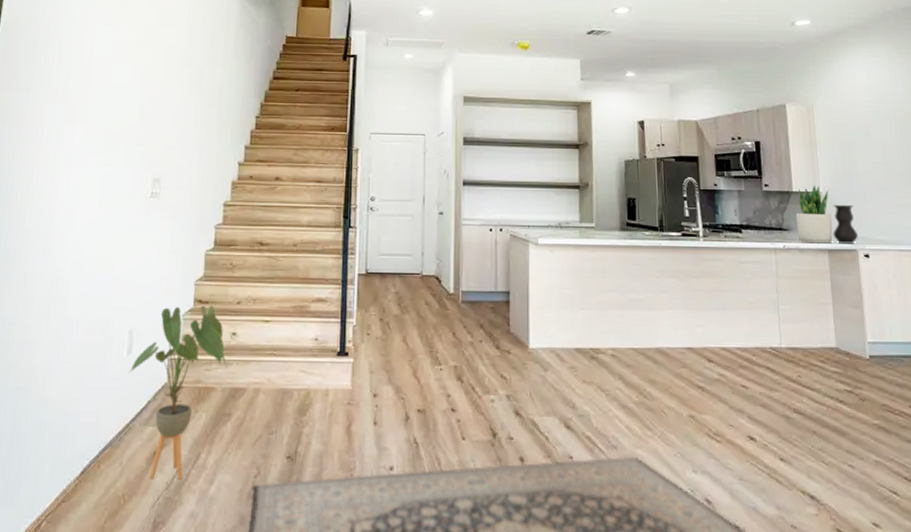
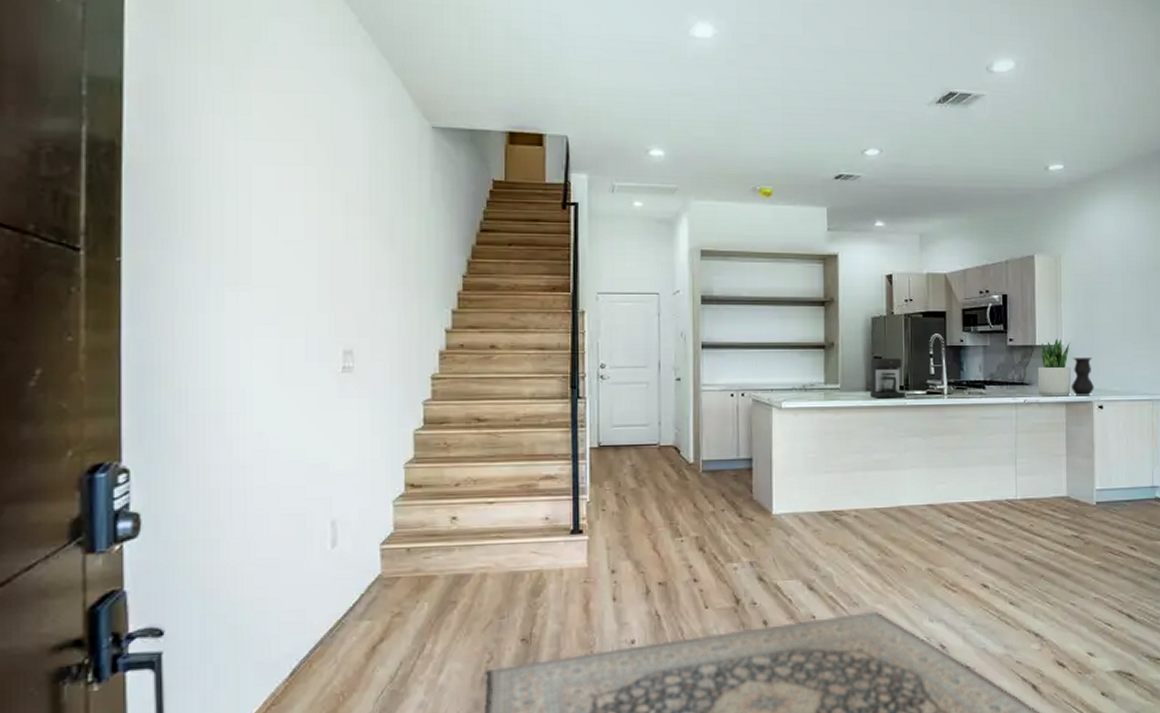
house plant: present [128,305,228,480] -> none [334,489,449,674]
coffee maker: none [624,199,660,240] -> present [870,358,905,399]

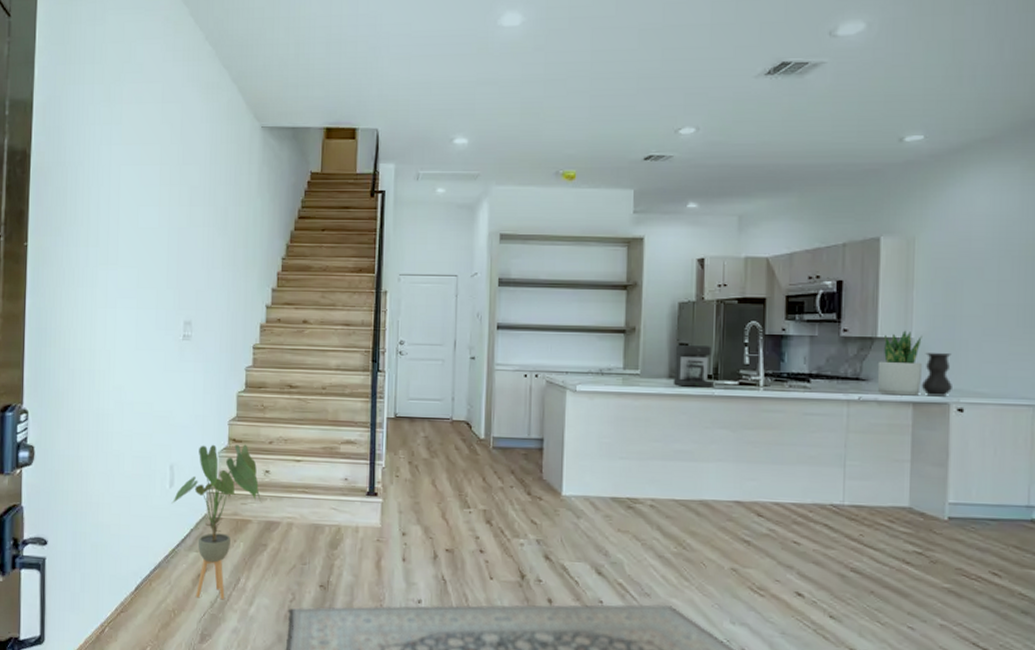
house plant: none [334,489,449,674] -> present [171,444,262,600]

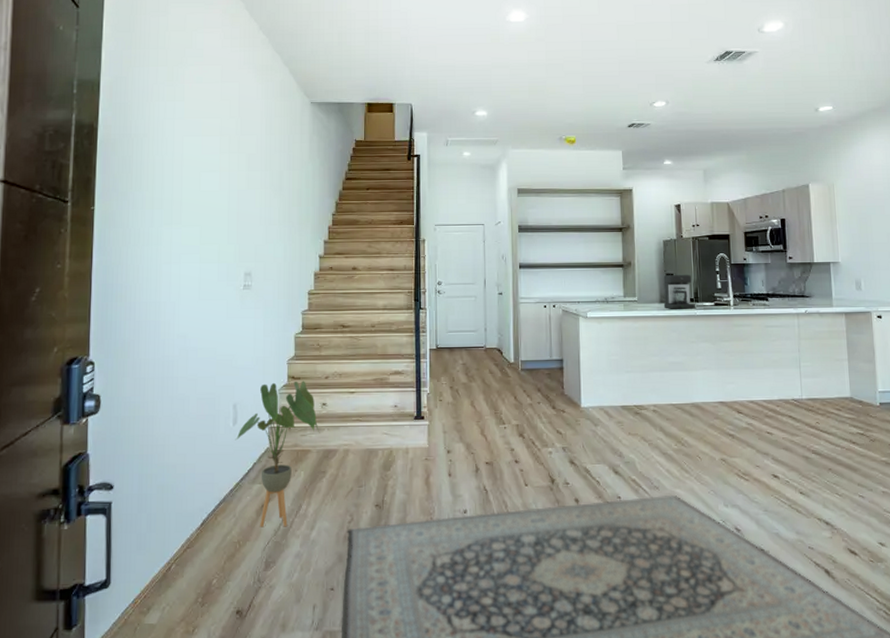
planter: present [877,330,923,396] -> none [816,256,850,308]
vase: present [921,353,952,397] -> none [849,273,872,307]

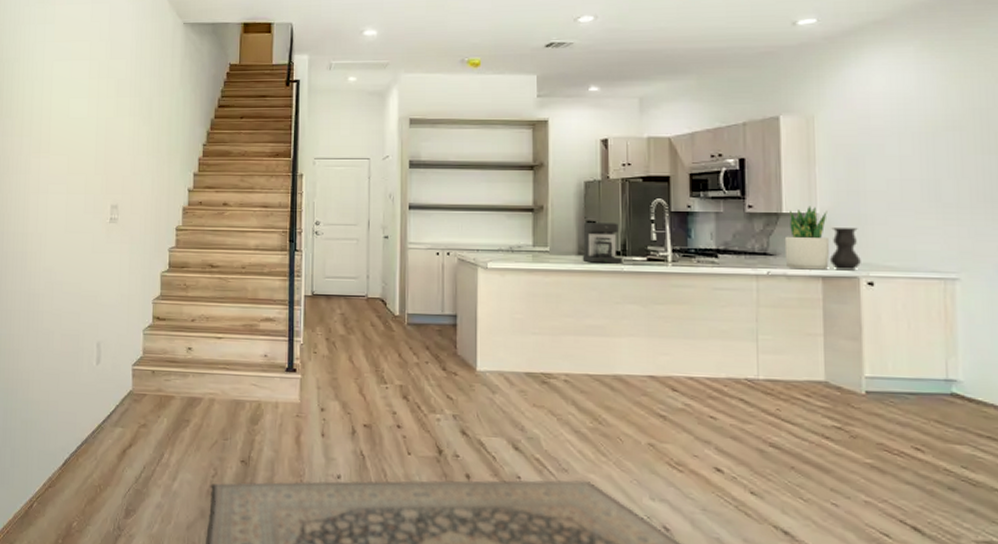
house plant: present [235,381,320,528] -> none [98,322,185,475]
planter: none [816,256,850,308] -> present [784,206,830,270]
vase: none [849,273,872,307] -> present [829,228,861,271]

